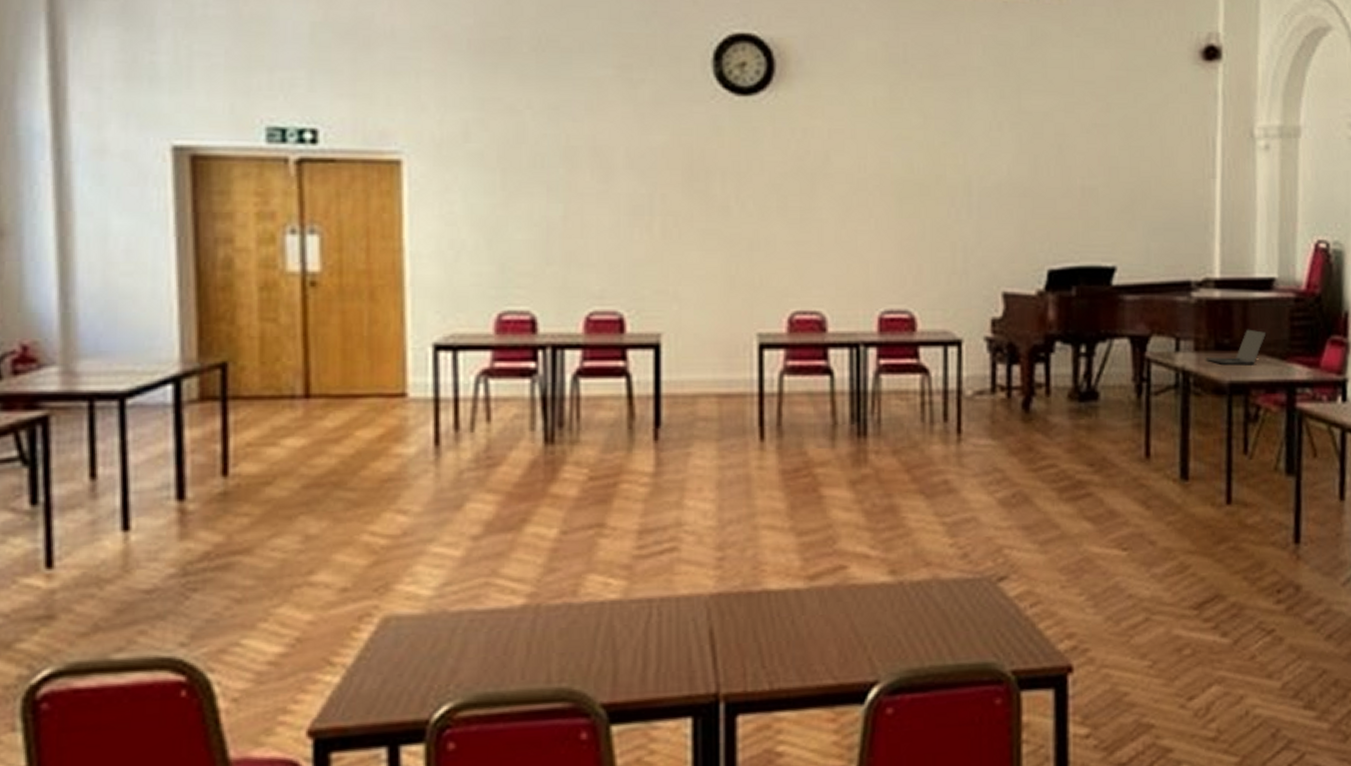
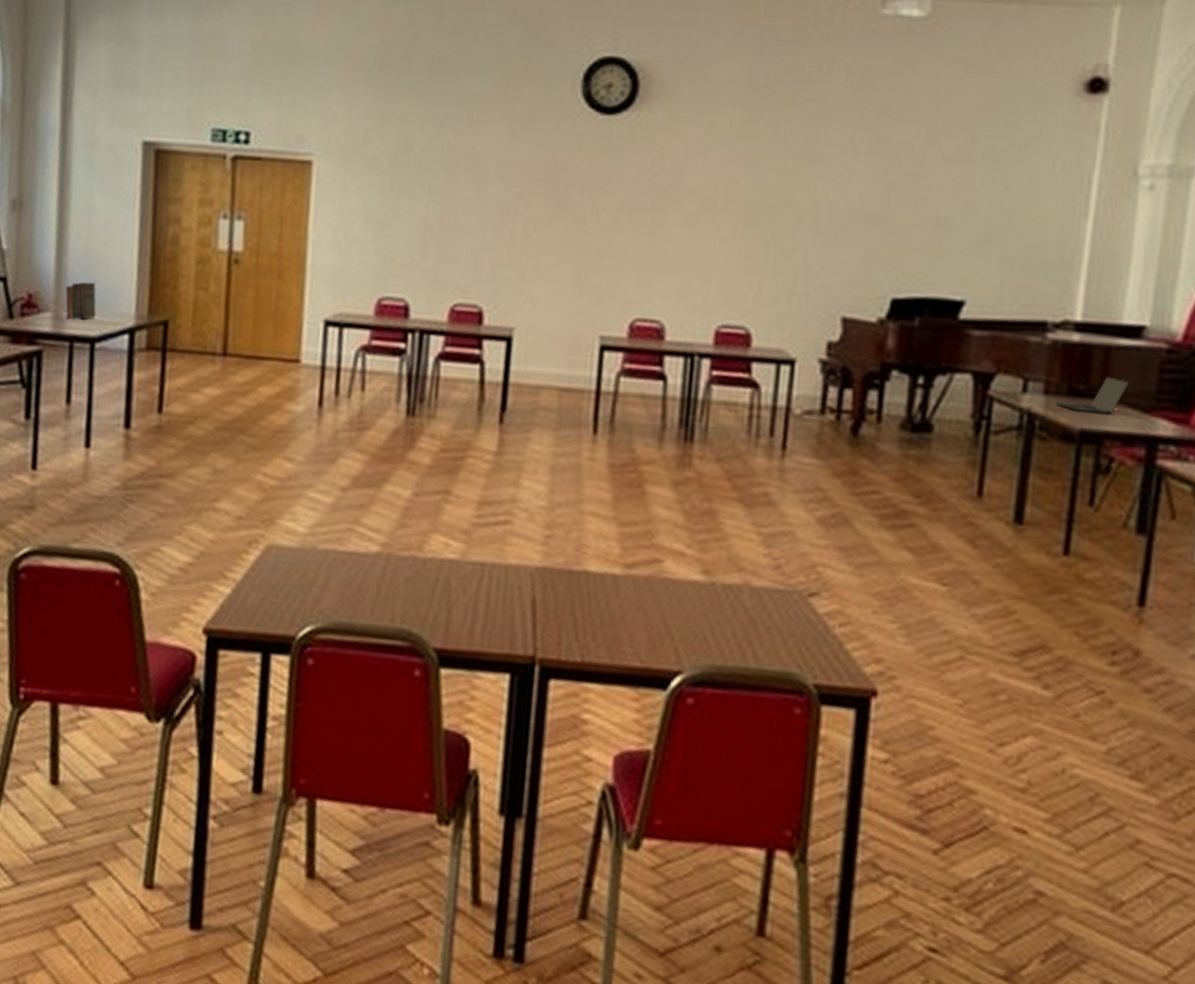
books: none [77,323,125,373] -> present [65,282,96,321]

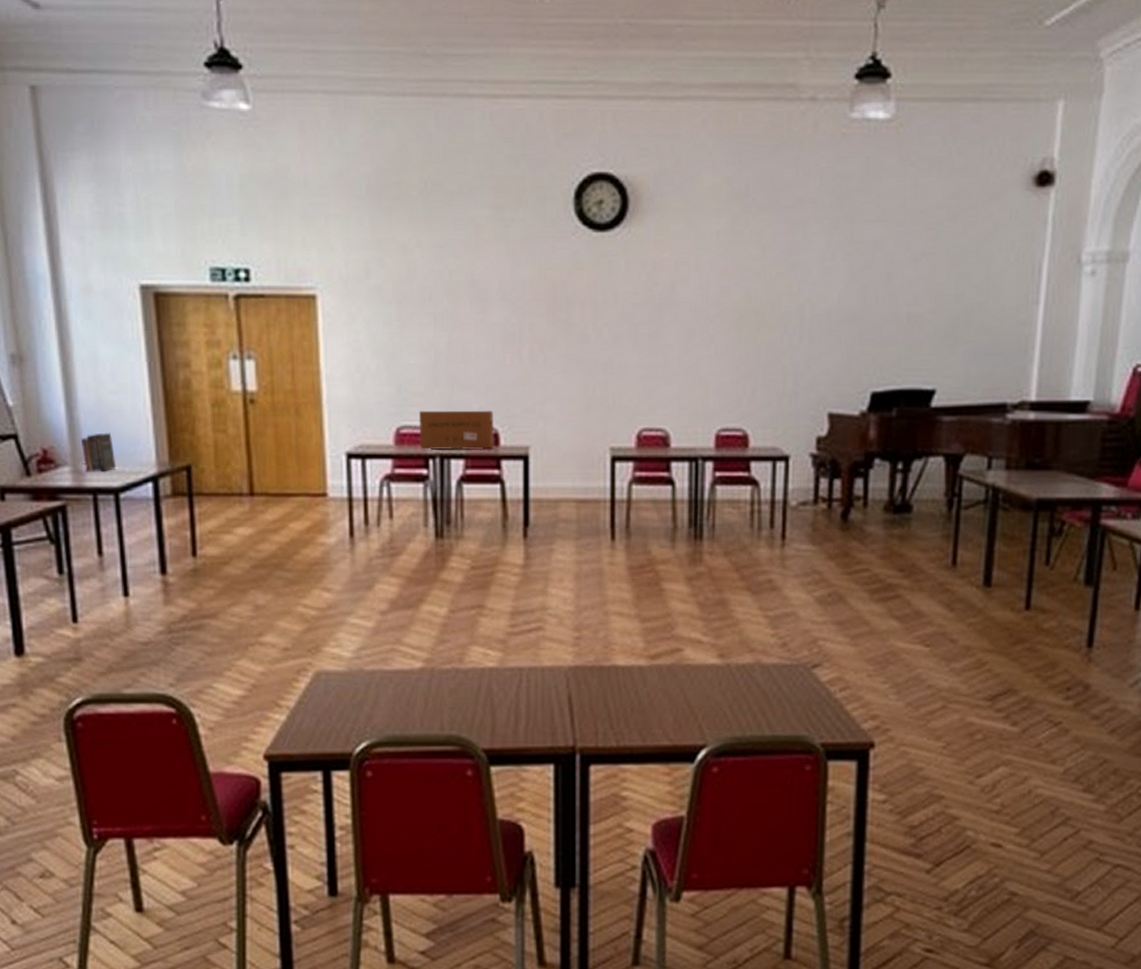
box: none [400,283,479,327] -> present [419,410,494,450]
laptop: present [1056,376,1130,416] -> none [1016,449,1077,485]

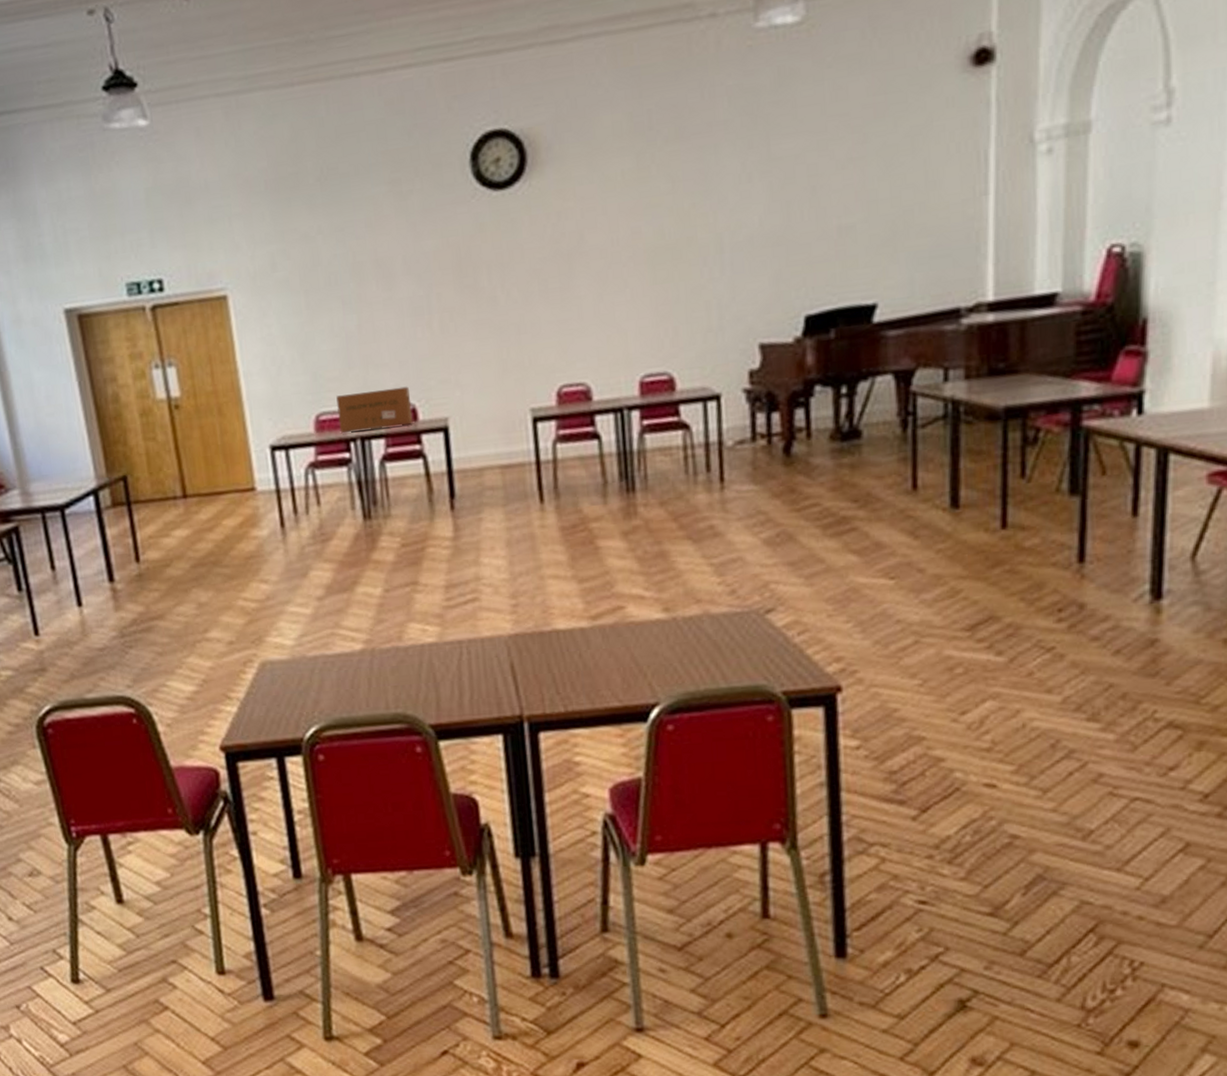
books: present [81,433,117,472] -> none [26,453,60,493]

